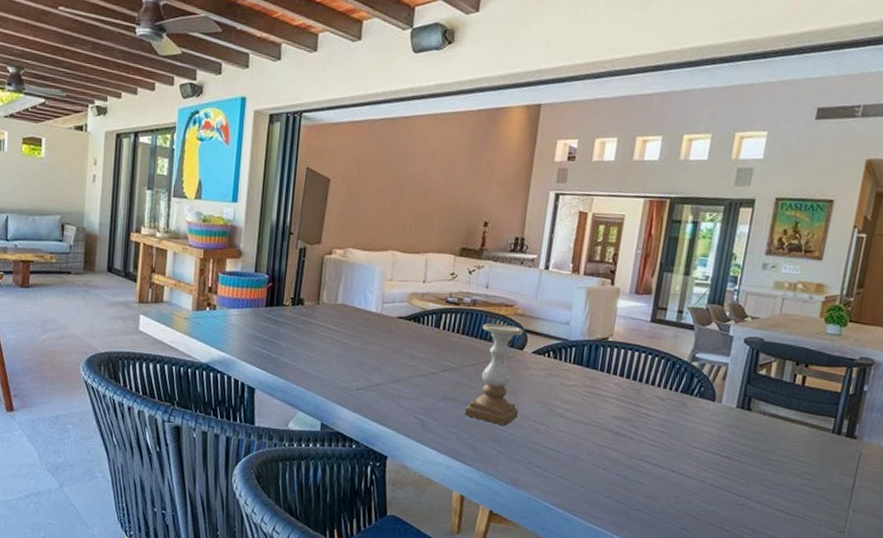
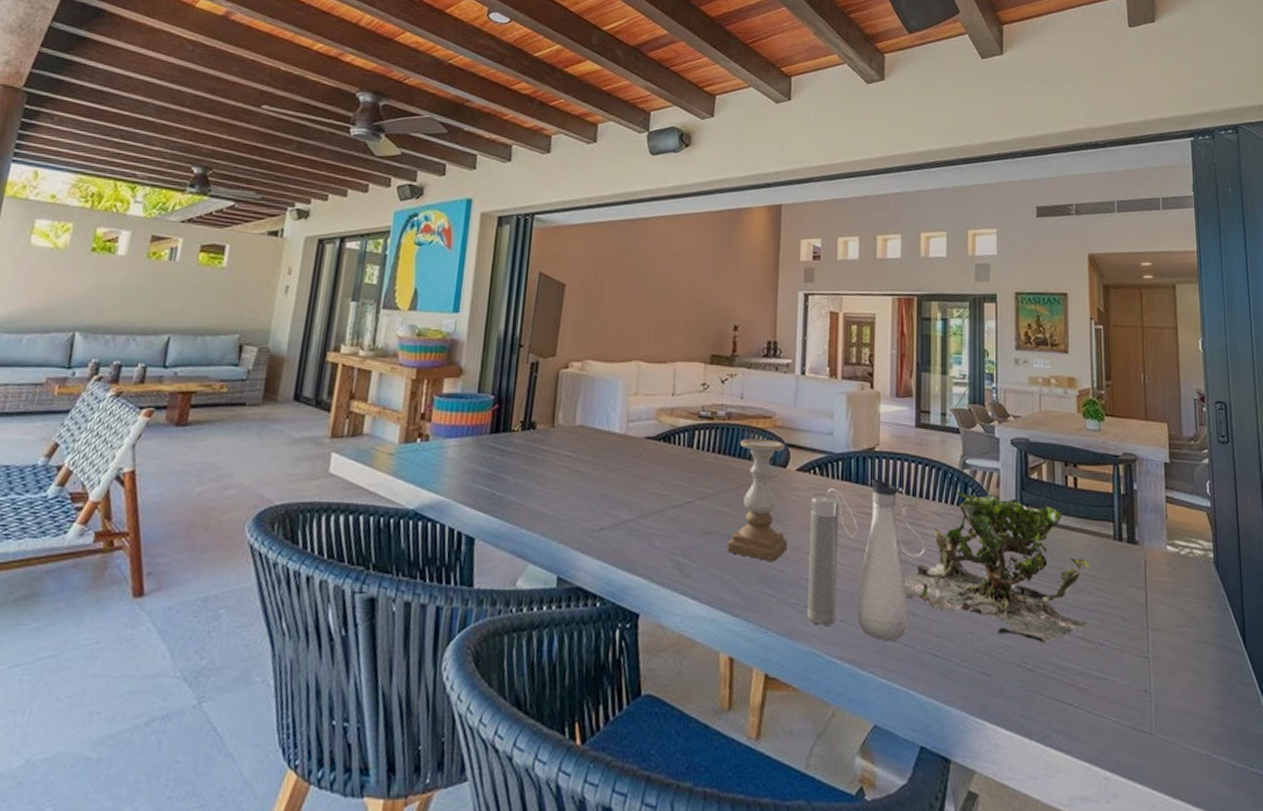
water bottle: none [530,364,645,497] -> present [807,478,925,641]
plant: none [620,380,802,512] -> present [904,491,1089,643]

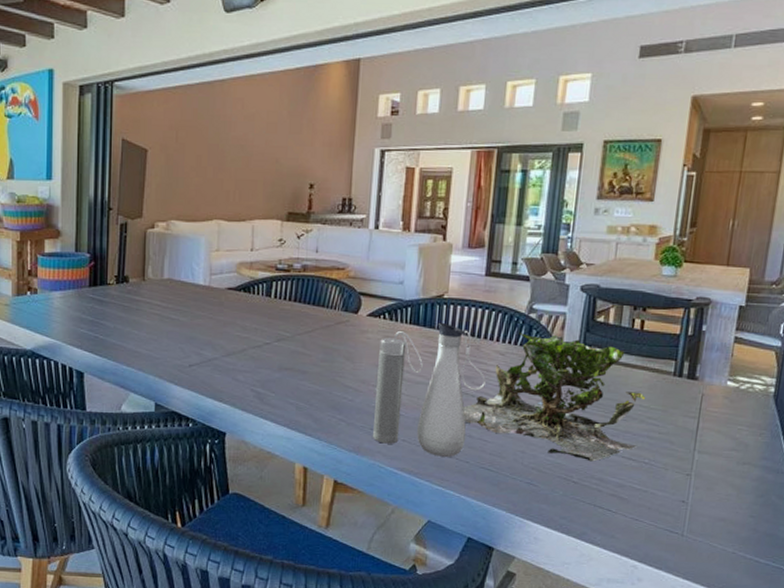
candle holder: present [726,438,787,561] -> none [301,287,357,392]

